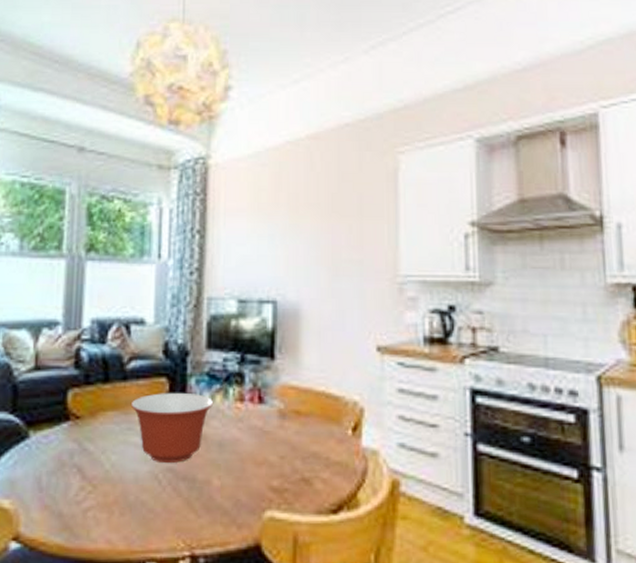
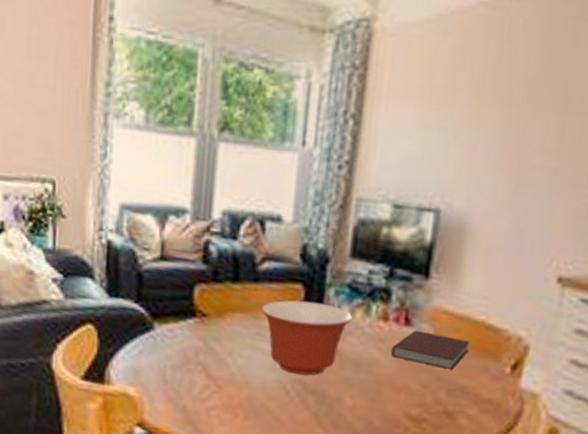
notebook: none [249,407,315,439] -> present [390,330,470,370]

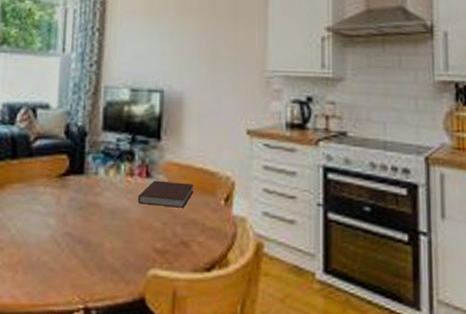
mixing bowl: present [261,300,354,376] -> none [35,168,108,229]

